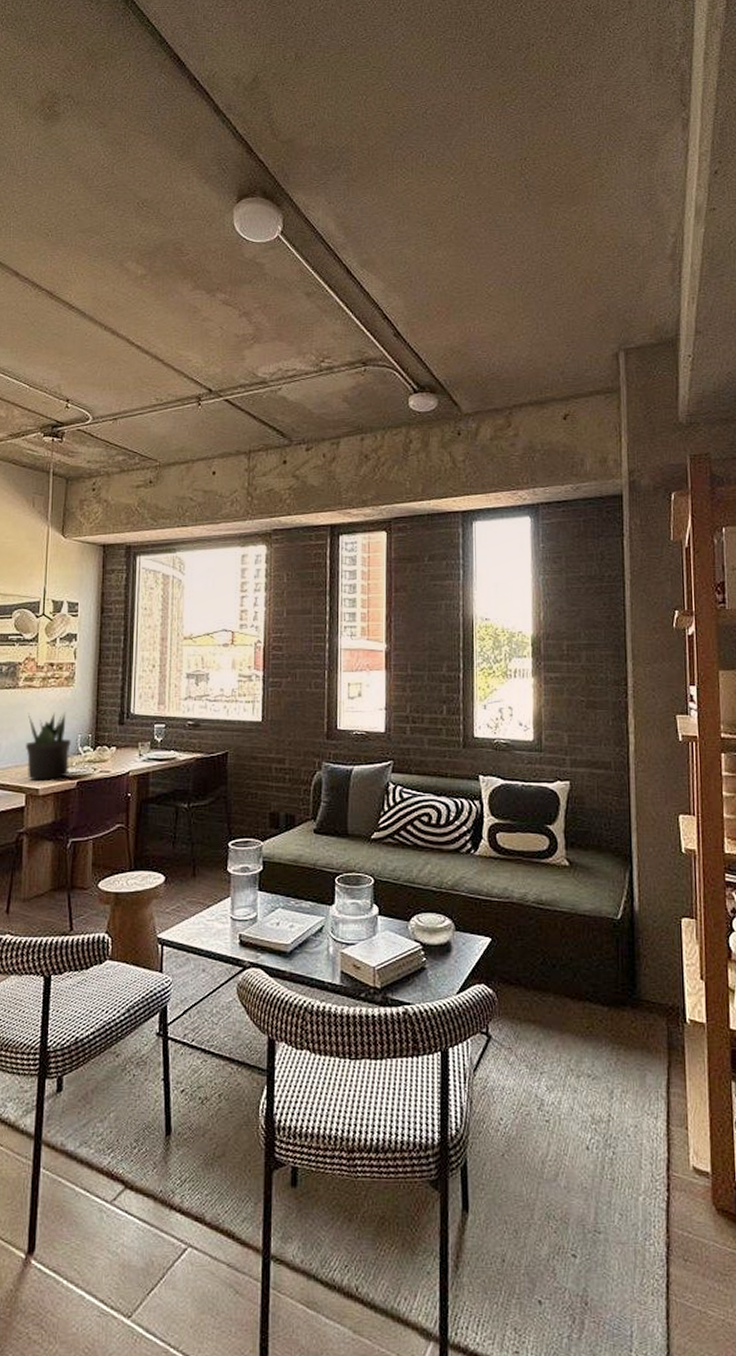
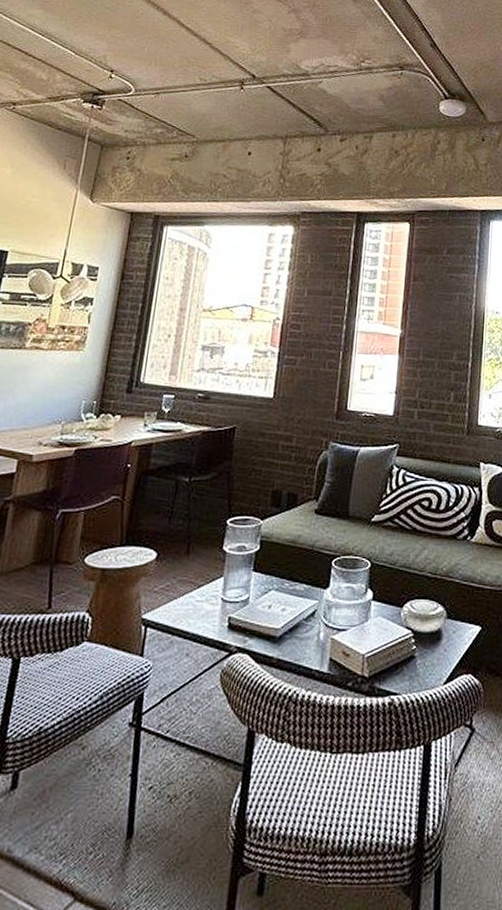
planter: present [26,712,71,782] -> none [22,375,74,447]

